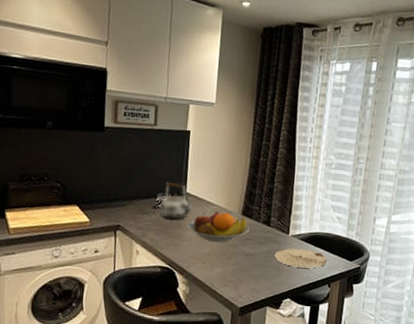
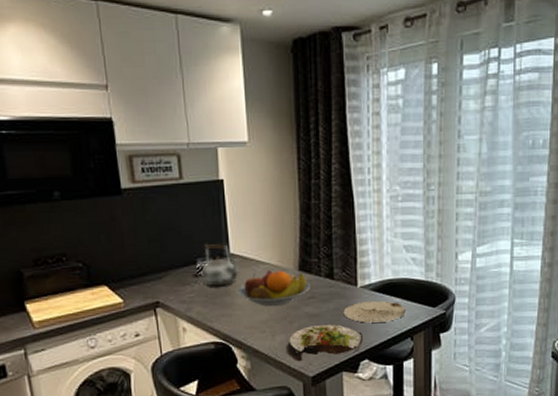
salad plate: none [221,263,288,292] -> present [286,324,363,361]

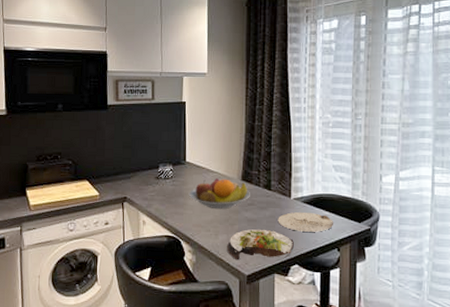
kettle: present [201,244,240,287] -> none [162,153,193,189]

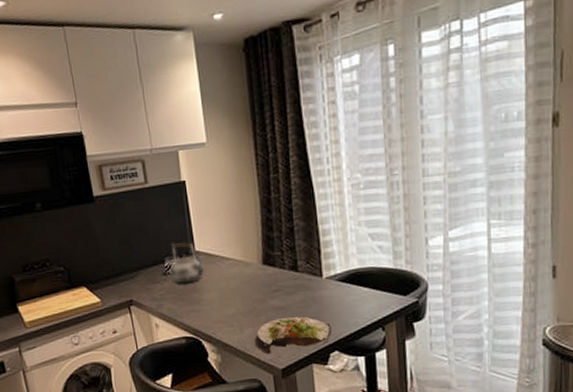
kettle: none [162,153,193,189] -> present [169,242,205,284]
fruit bowl: present [188,178,250,210] -> none [203,265,275,301]
plate: present [278,212,333,232] -> none [309,291,375,314]

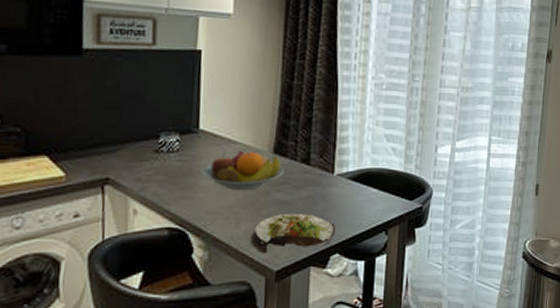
kettle: present [169,242,205,284] -> none [164,118,209,165]
fruit bowl: none [203,265,275,301] -> present [201,151,284,191]

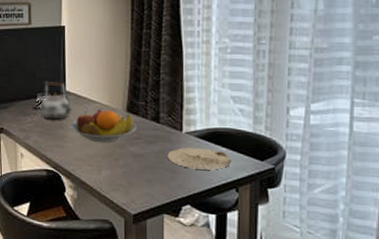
kettle: none [164,118,209,165] -> present [40,82,74,120]
salad plate: present [250,213,335,252] -> none [110,165,186,197]
plate: none [317,191,382,214] -> present [167,147,231,170]

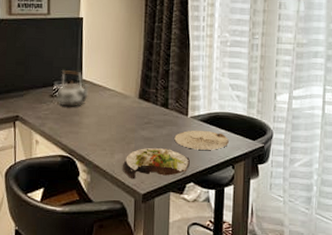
fruit bowl: present [69,109,136,143] -> none [84,97,147,128]
salad plate: none [110,165,186,197] -> present [122,147,190,178]

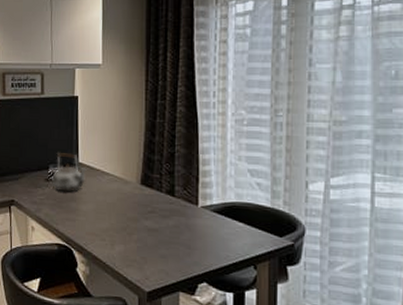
salad plate: present [122,147,190,178] -> none [123,240,202,274]
plate: present [174,131,229,150] -> none [183,222,249,246]

